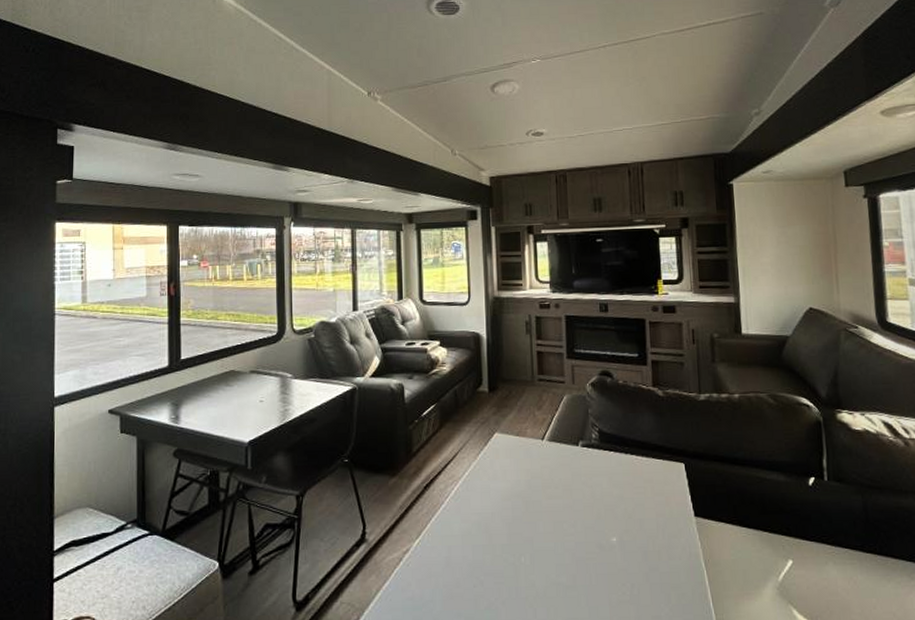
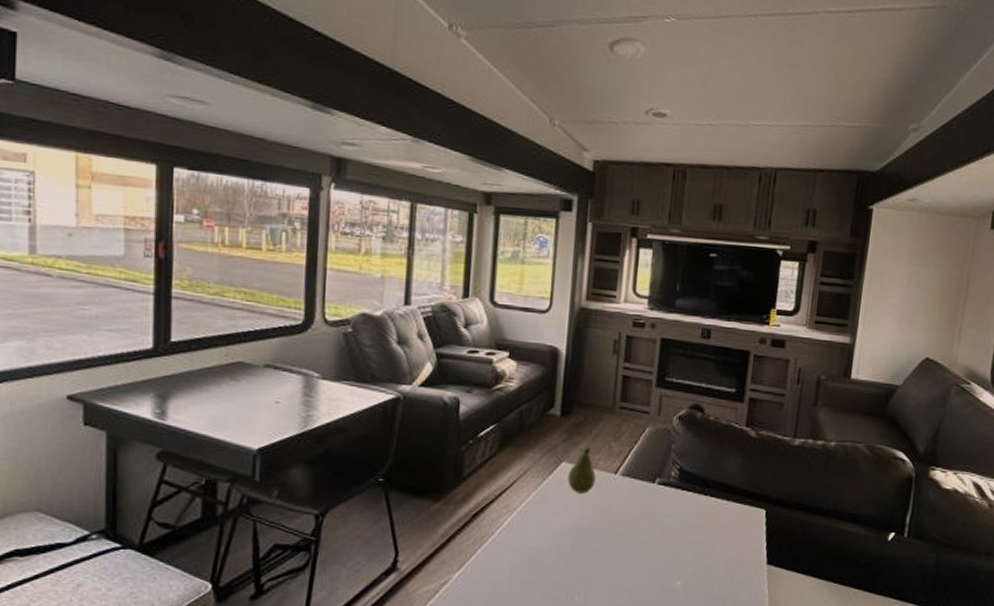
fruit: none [501,418,526,460] -> present [567,448,596,493]

